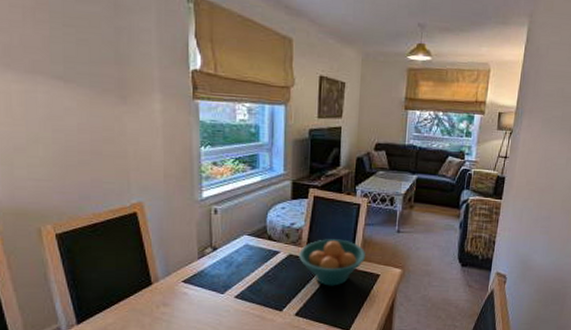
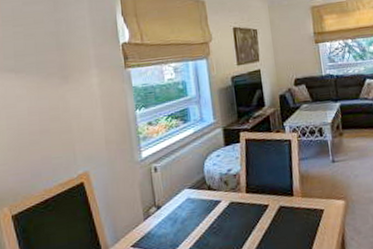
fruit bowl: present [299,239,366,286] -> none [240,178,307,230]

